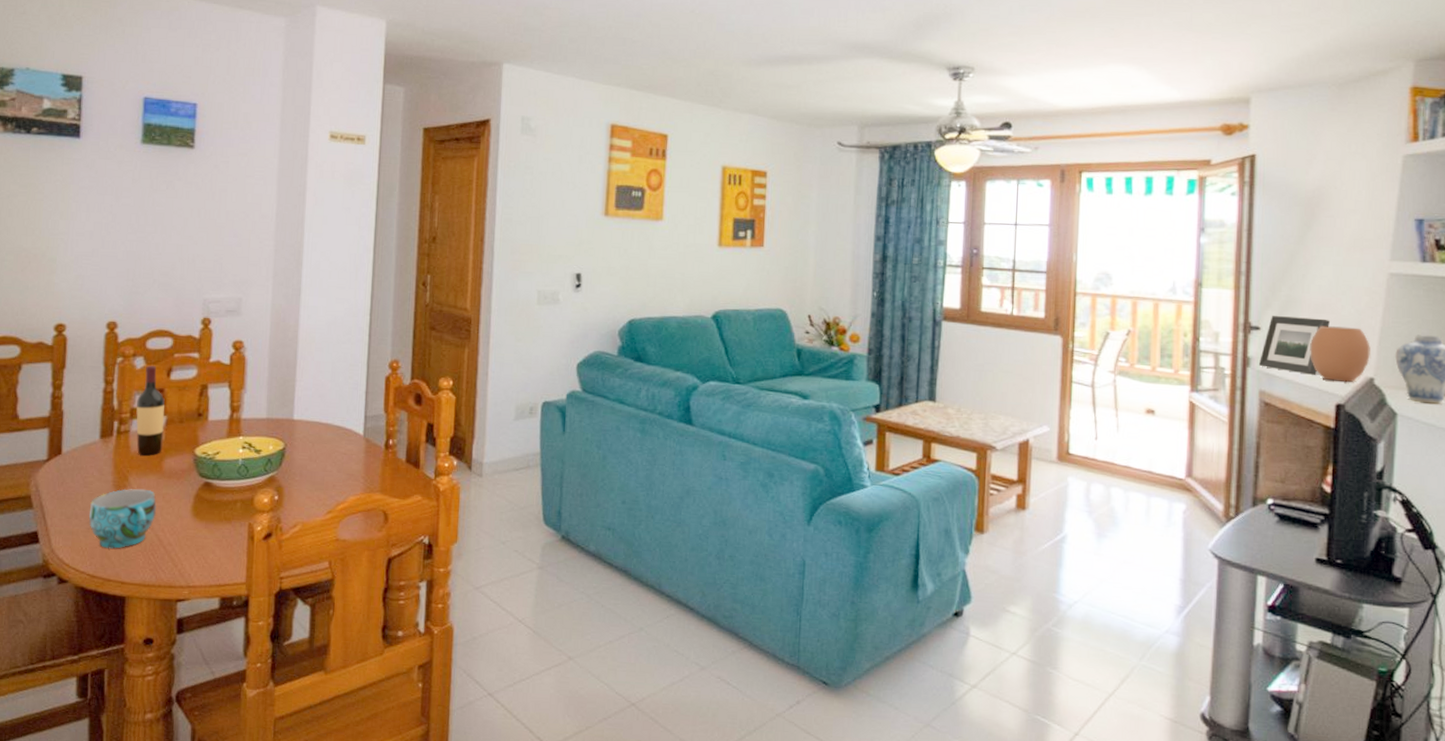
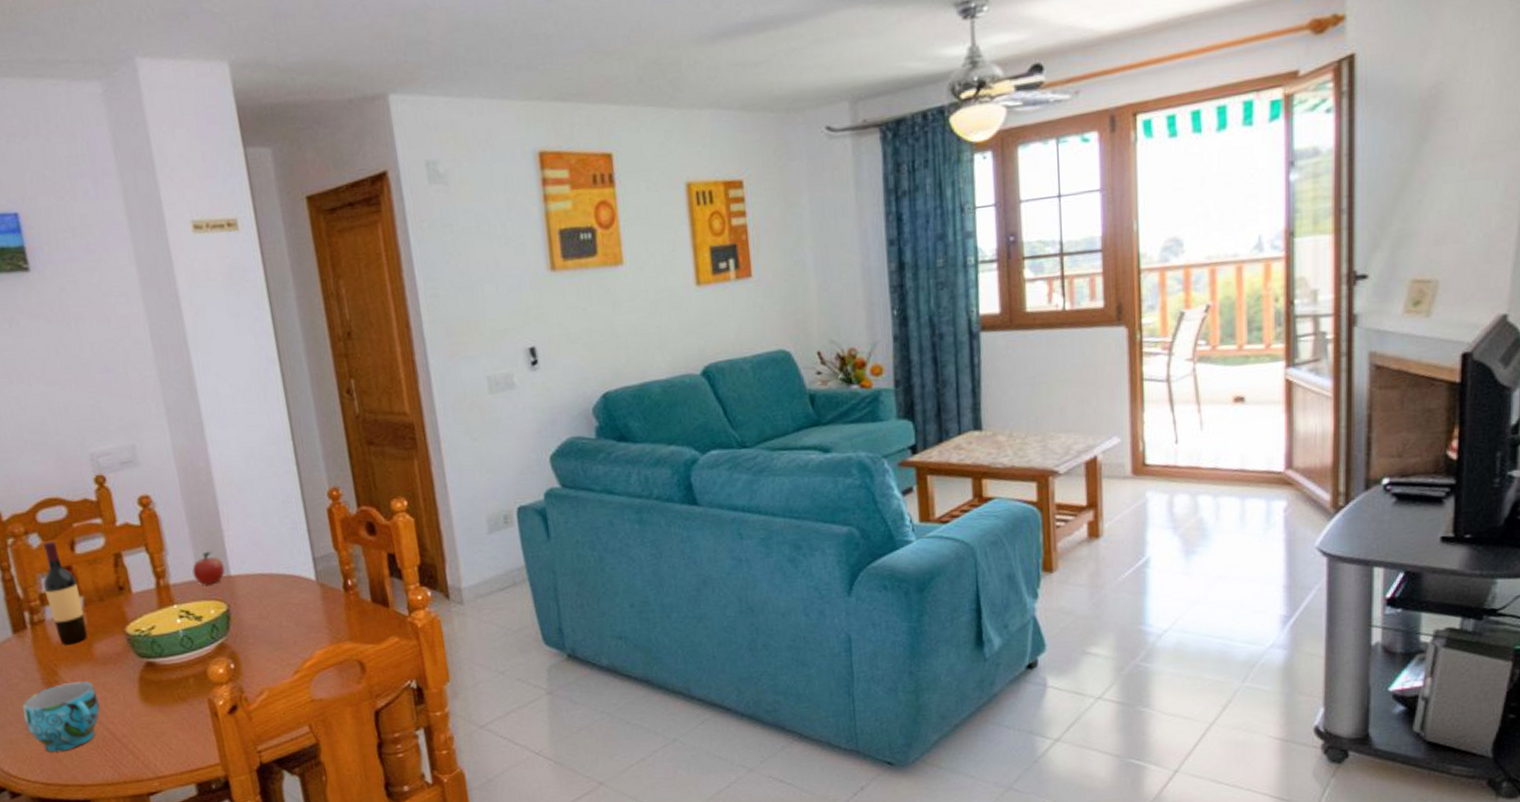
fruit: none [262,395,291,424] -> present [192,551,226,585]
picture frame: present [1258,316,1330,375] -> none [1367,251,1453,324]
vase: present [1310,326,1370,382] -> none [1429,255,1503,327]

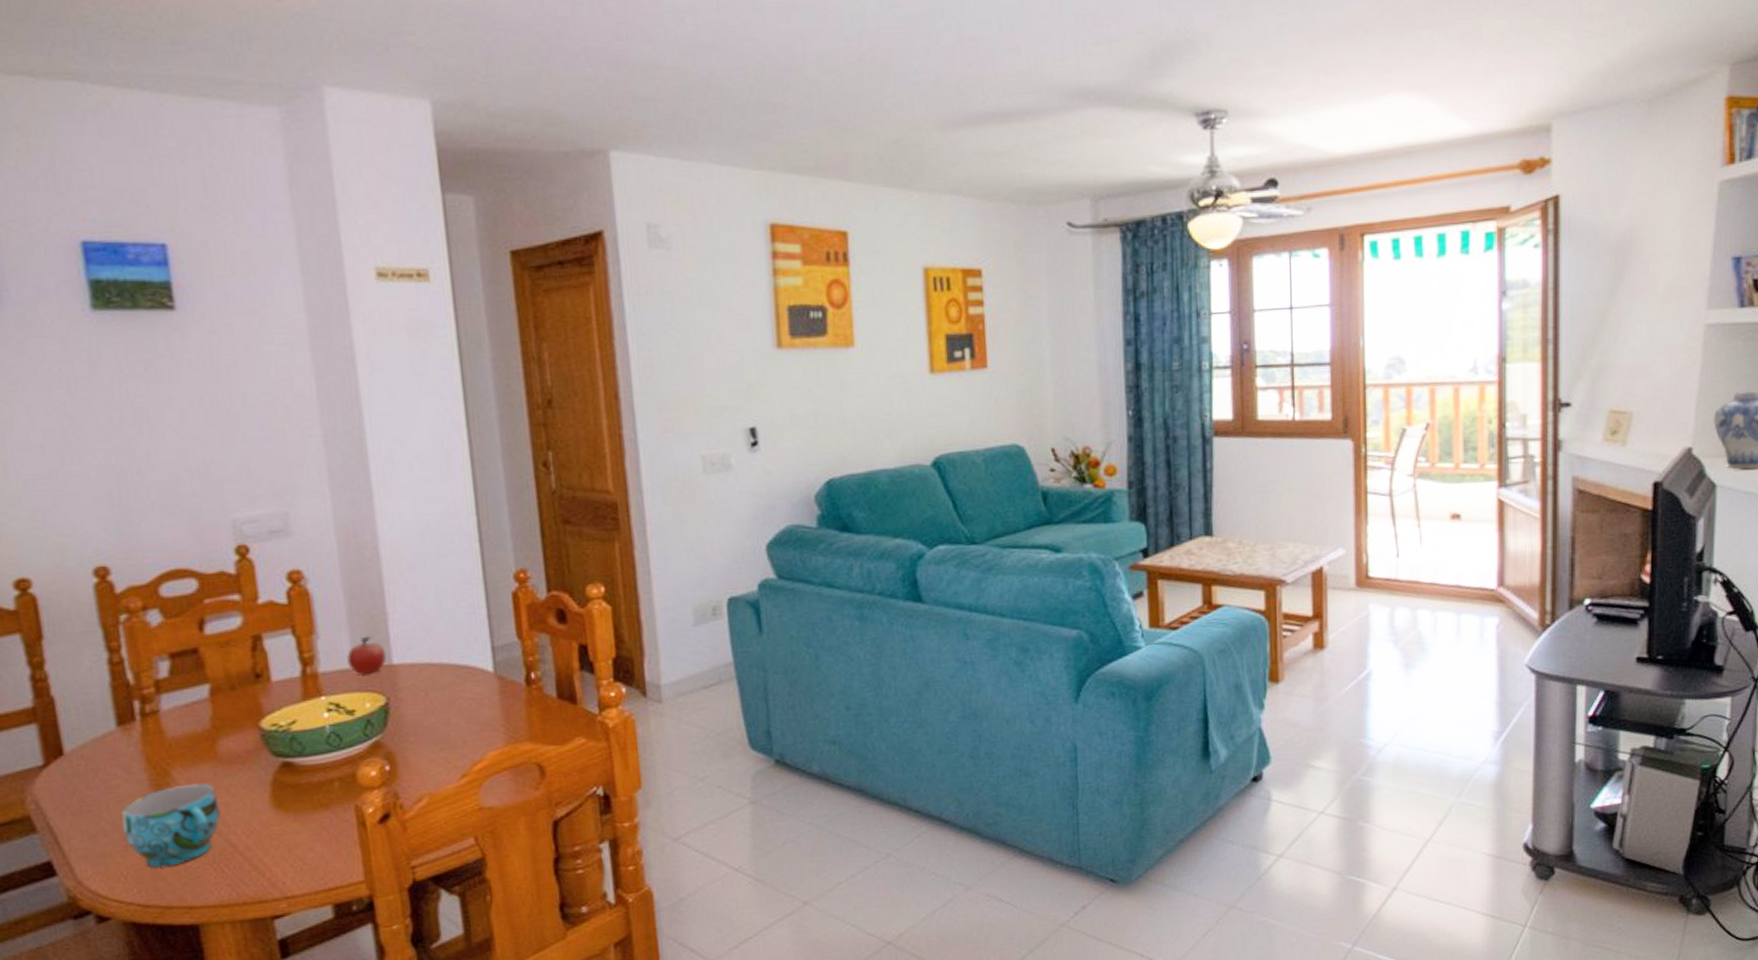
wine bottle: present [43,541,88,645] -> none [161,619,213,740]

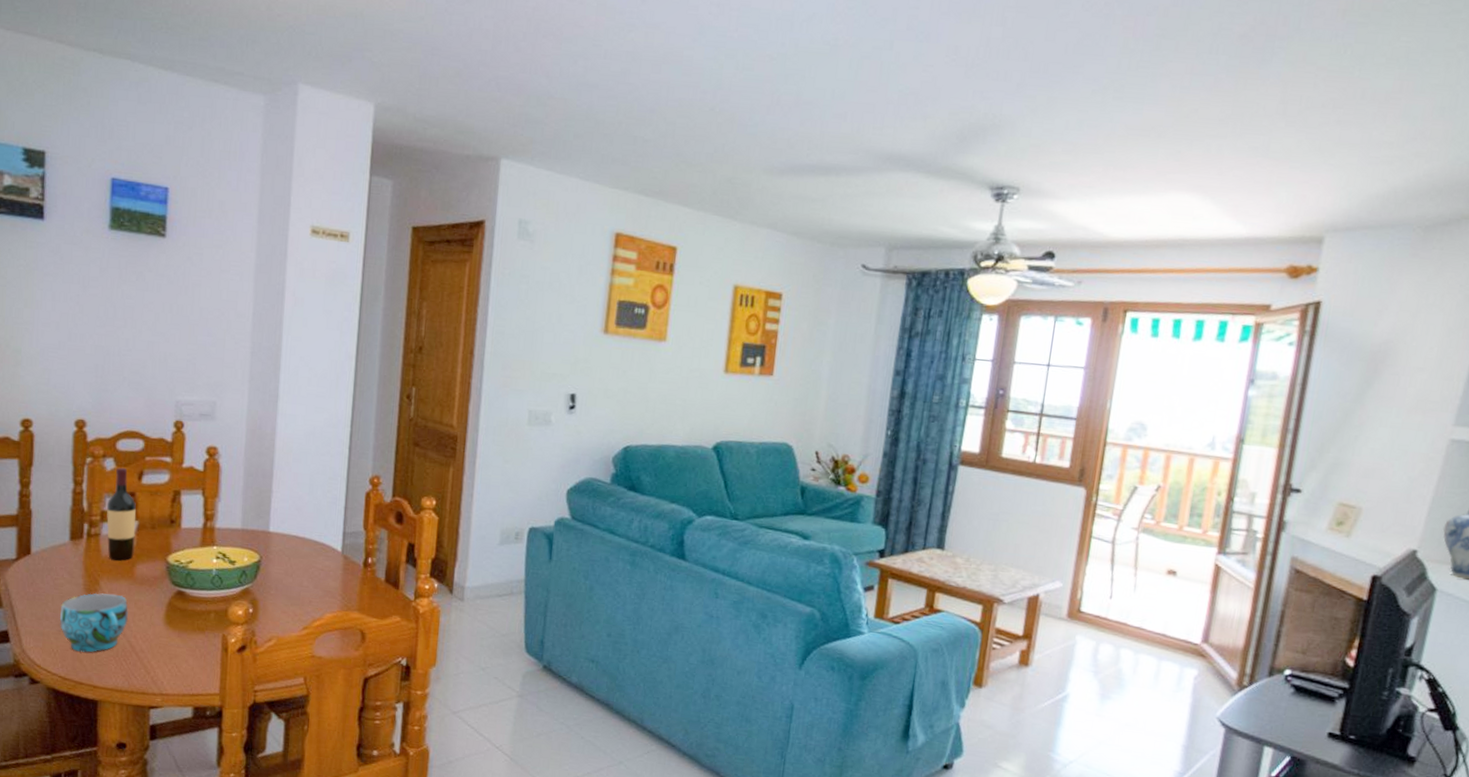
wine bottle: none [161,619,213,740] -> present [106,468,136,561]
fruit: present [347,635,387,674] -> none [237,506,266,536]

